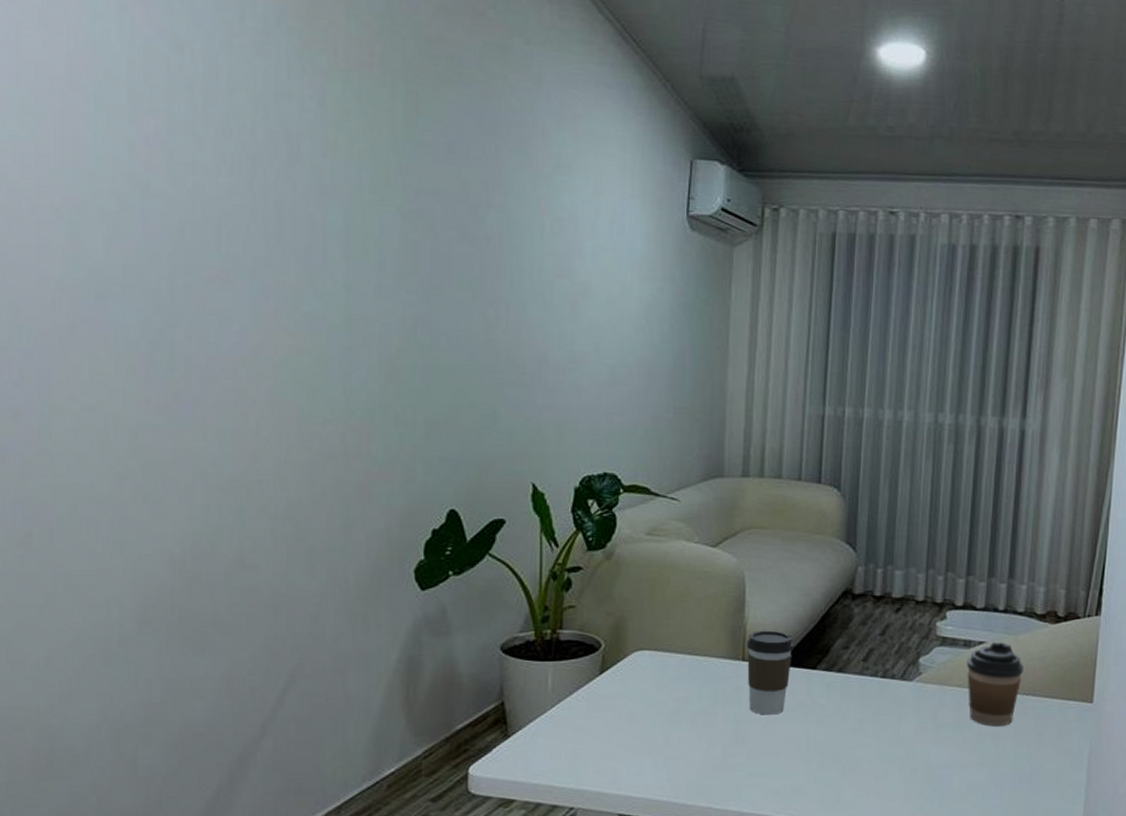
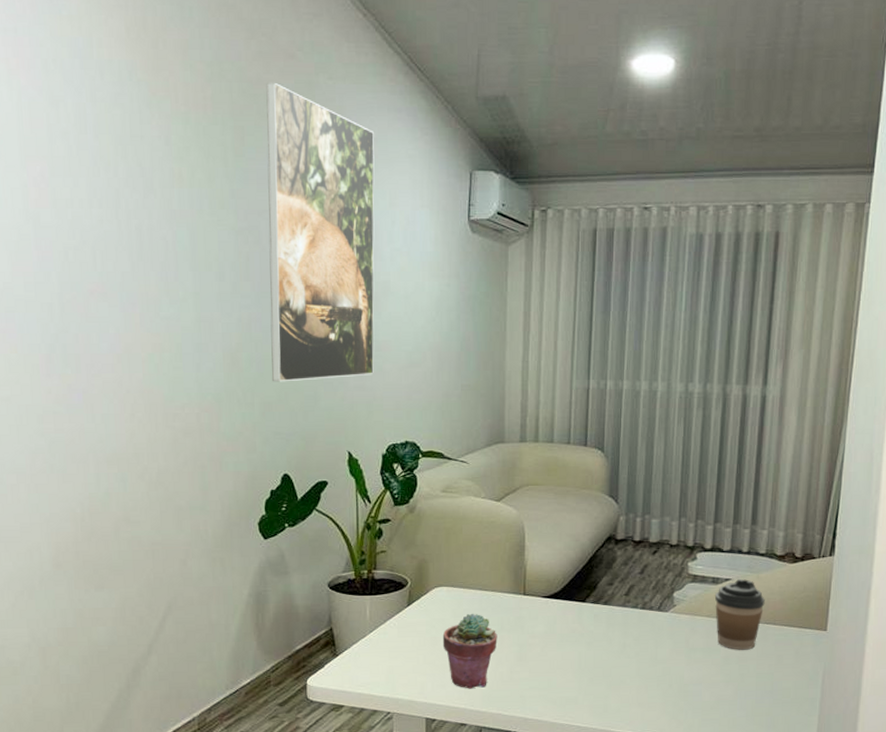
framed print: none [439,42,577,397] -> present [266,82,375,382]
potted succulent: none [642,683,710,777] -> present [442,613,497,689]
coffee cup: present [746,630,794,715] -> none [526,570,566,640]

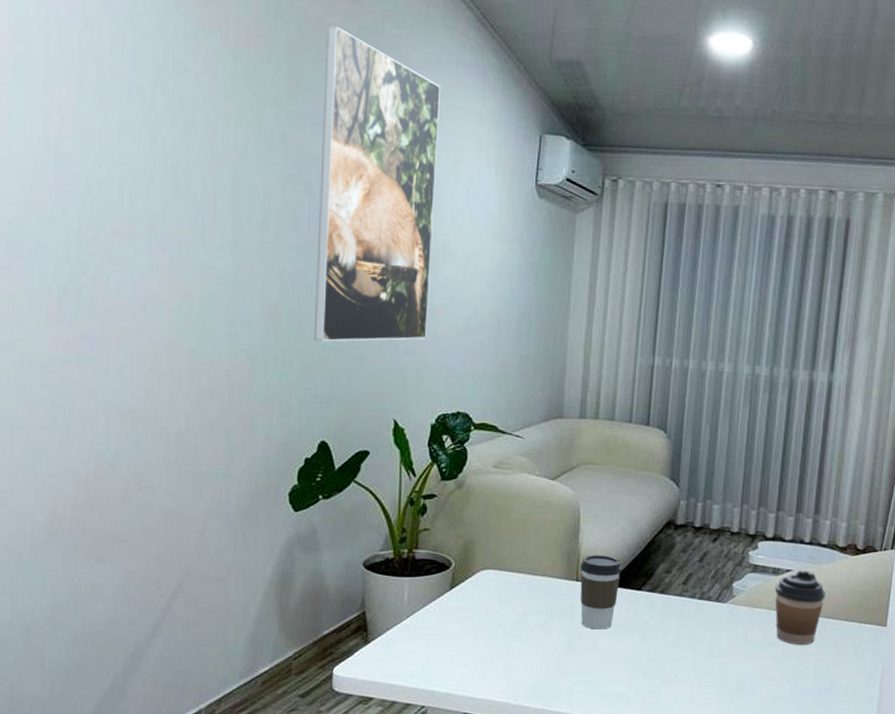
potted succulent: present [442,613,497,689] -> none [486,599,546,682]
coffee cup: none [526,570,566,640] -> present [580,554,622,630]

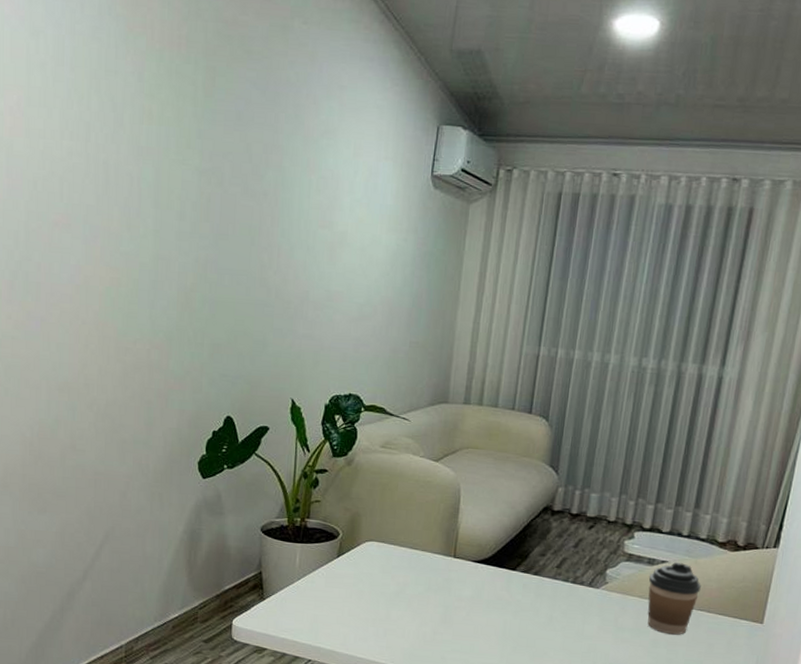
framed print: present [313,25,440,342] -> none [222,23,344,325]
coffee cup: present [580,554,622,630] -> none [457,534,498,605]

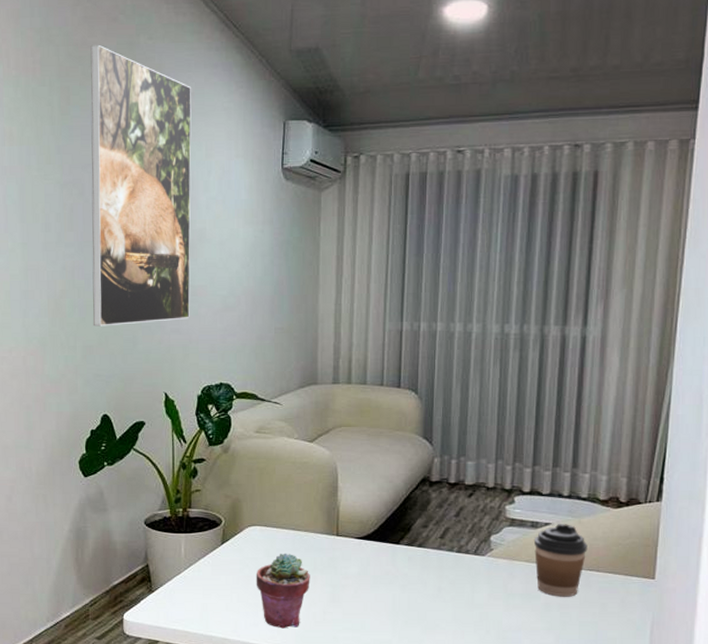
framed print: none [222,23,344,325] -> present [90,44,192,327]
potted succulent: none [368,570,424,646] -> present [256,553,310,629]

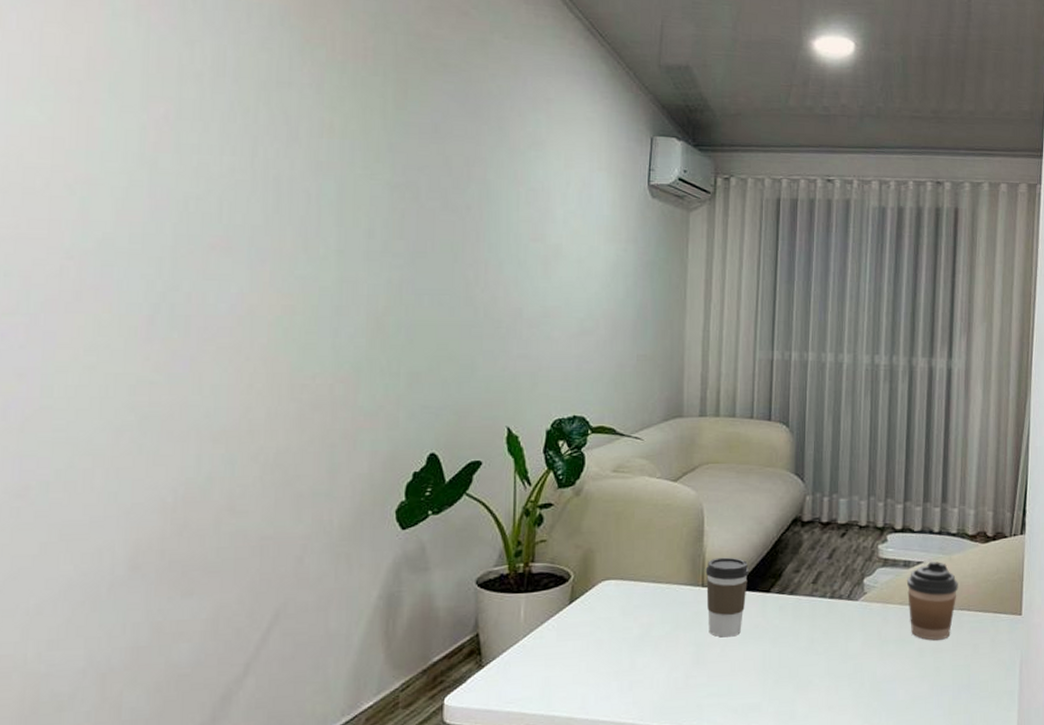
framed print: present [90,44,192,327] -> none [422,37,550,350]
potted succulent: present [256,553,310,629] -> none [609,609,672,700]
coffee cup: none [339,511,380,581] -> present [705,557,749,638]

